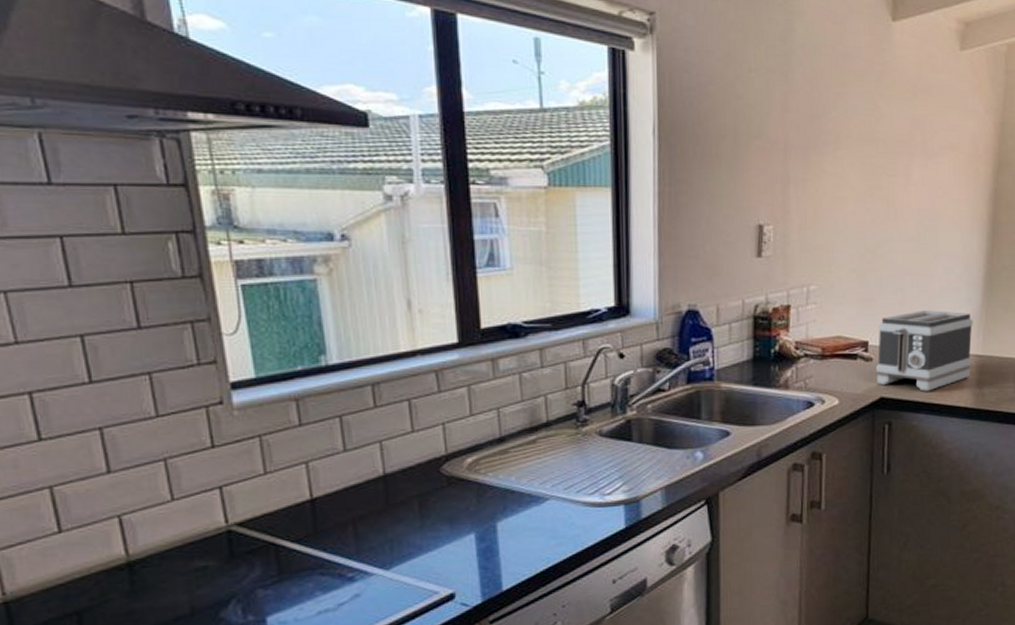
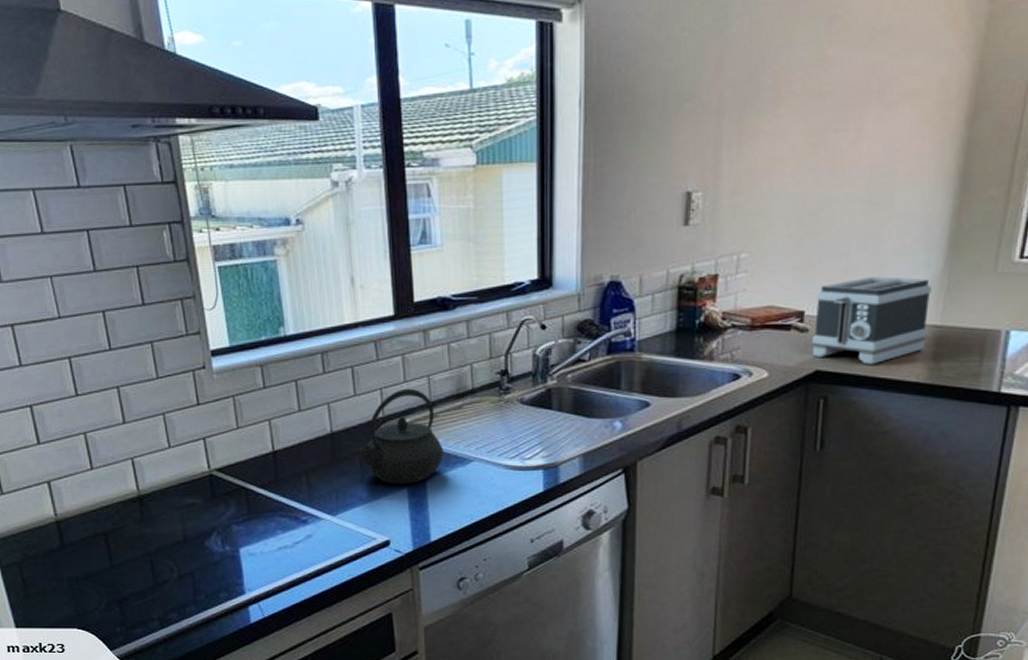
kettle: none [417,422,517,530] -> present [359,388,444,484]

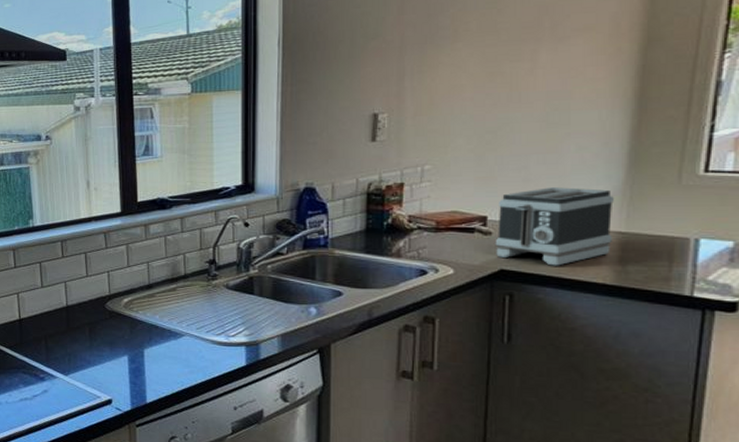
kettle: present [359,388,444,484] -> none [88,272,160,352]

